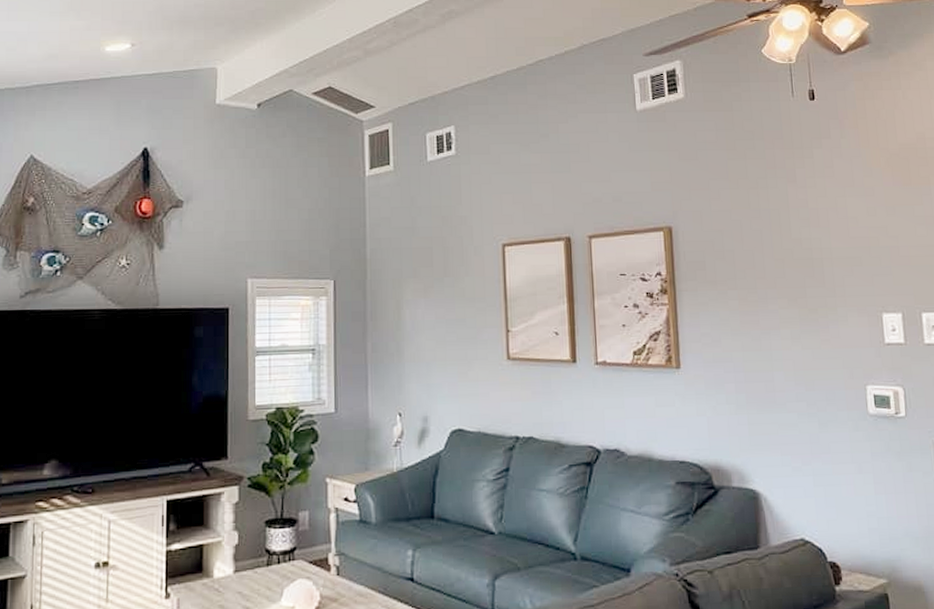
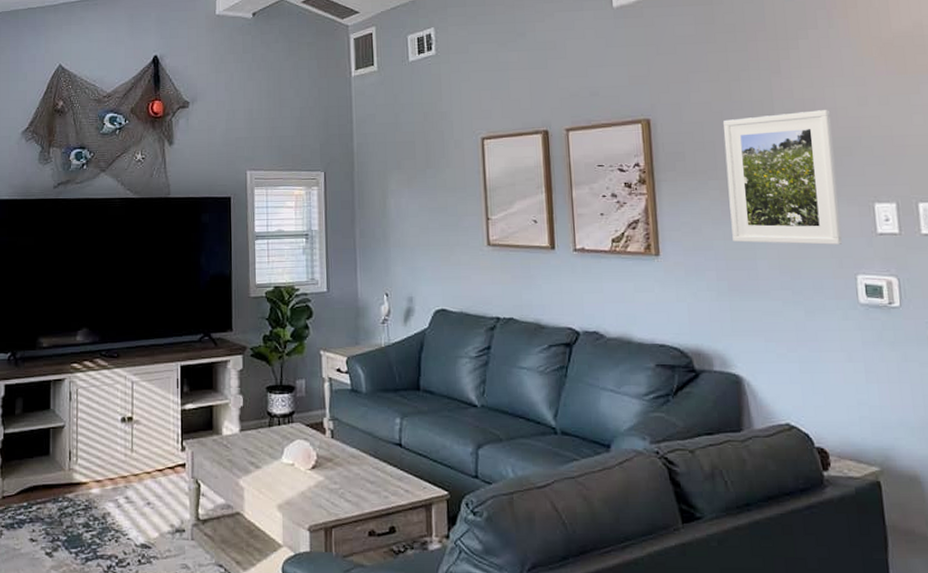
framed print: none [742,220,854,356] -> present [723,110,843,245]

